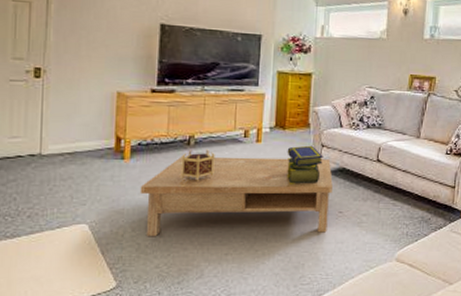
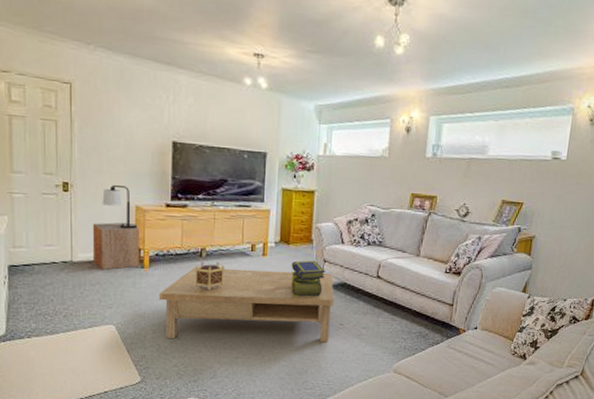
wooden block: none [65,109,120,163] -> present [92,222,139,270]
lamp: none [79,70,119,117] -> present [102,185,138,229]

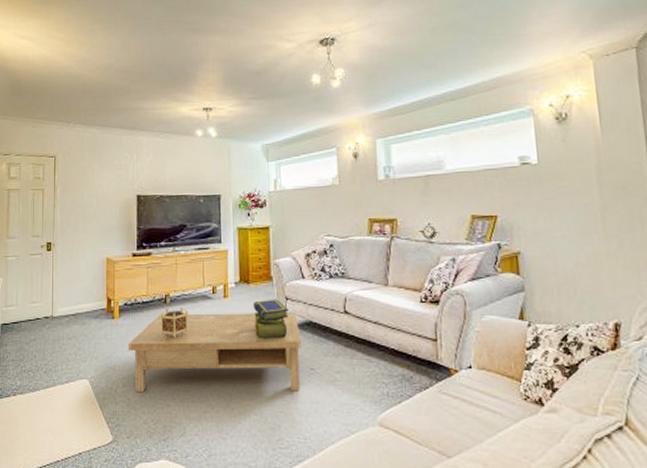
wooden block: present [92,222,139,270] -> none [70,274,110,323]
lamp: present [102,185,138,229] -> none [78,241,109,281]

